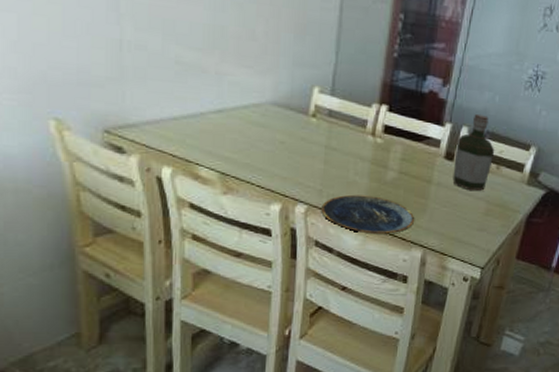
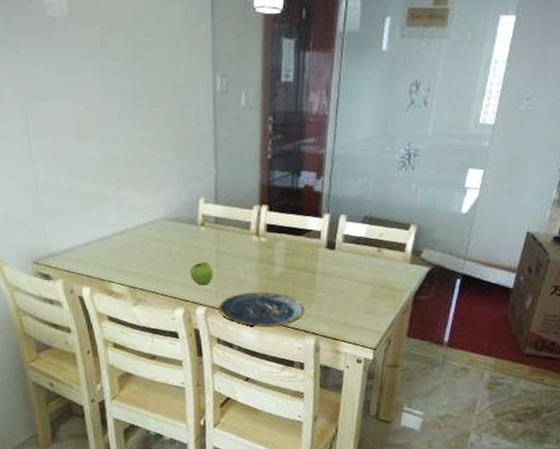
fruit: none [293,155,321,182] -> present [190,261,214,286]
bottle: present [452,114,495,191] -> none [335,201,375,275]

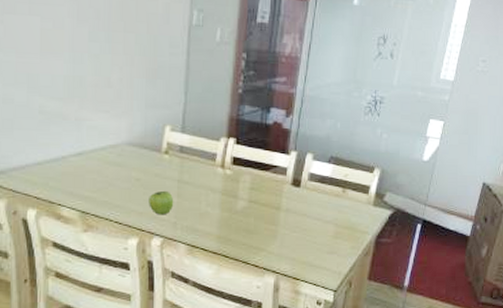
plate: present [219,291,305,327] -> none [176,225,267,262]

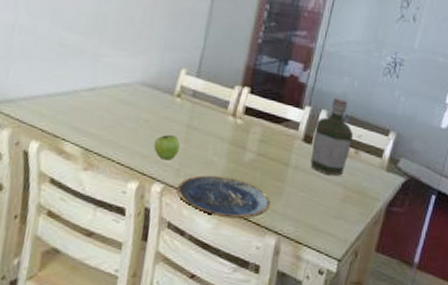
plate: none [176,225,267,262] -> present [177,175,271,218]
bottle: none [300,141,340,214] -> present [310,98,354,176]

